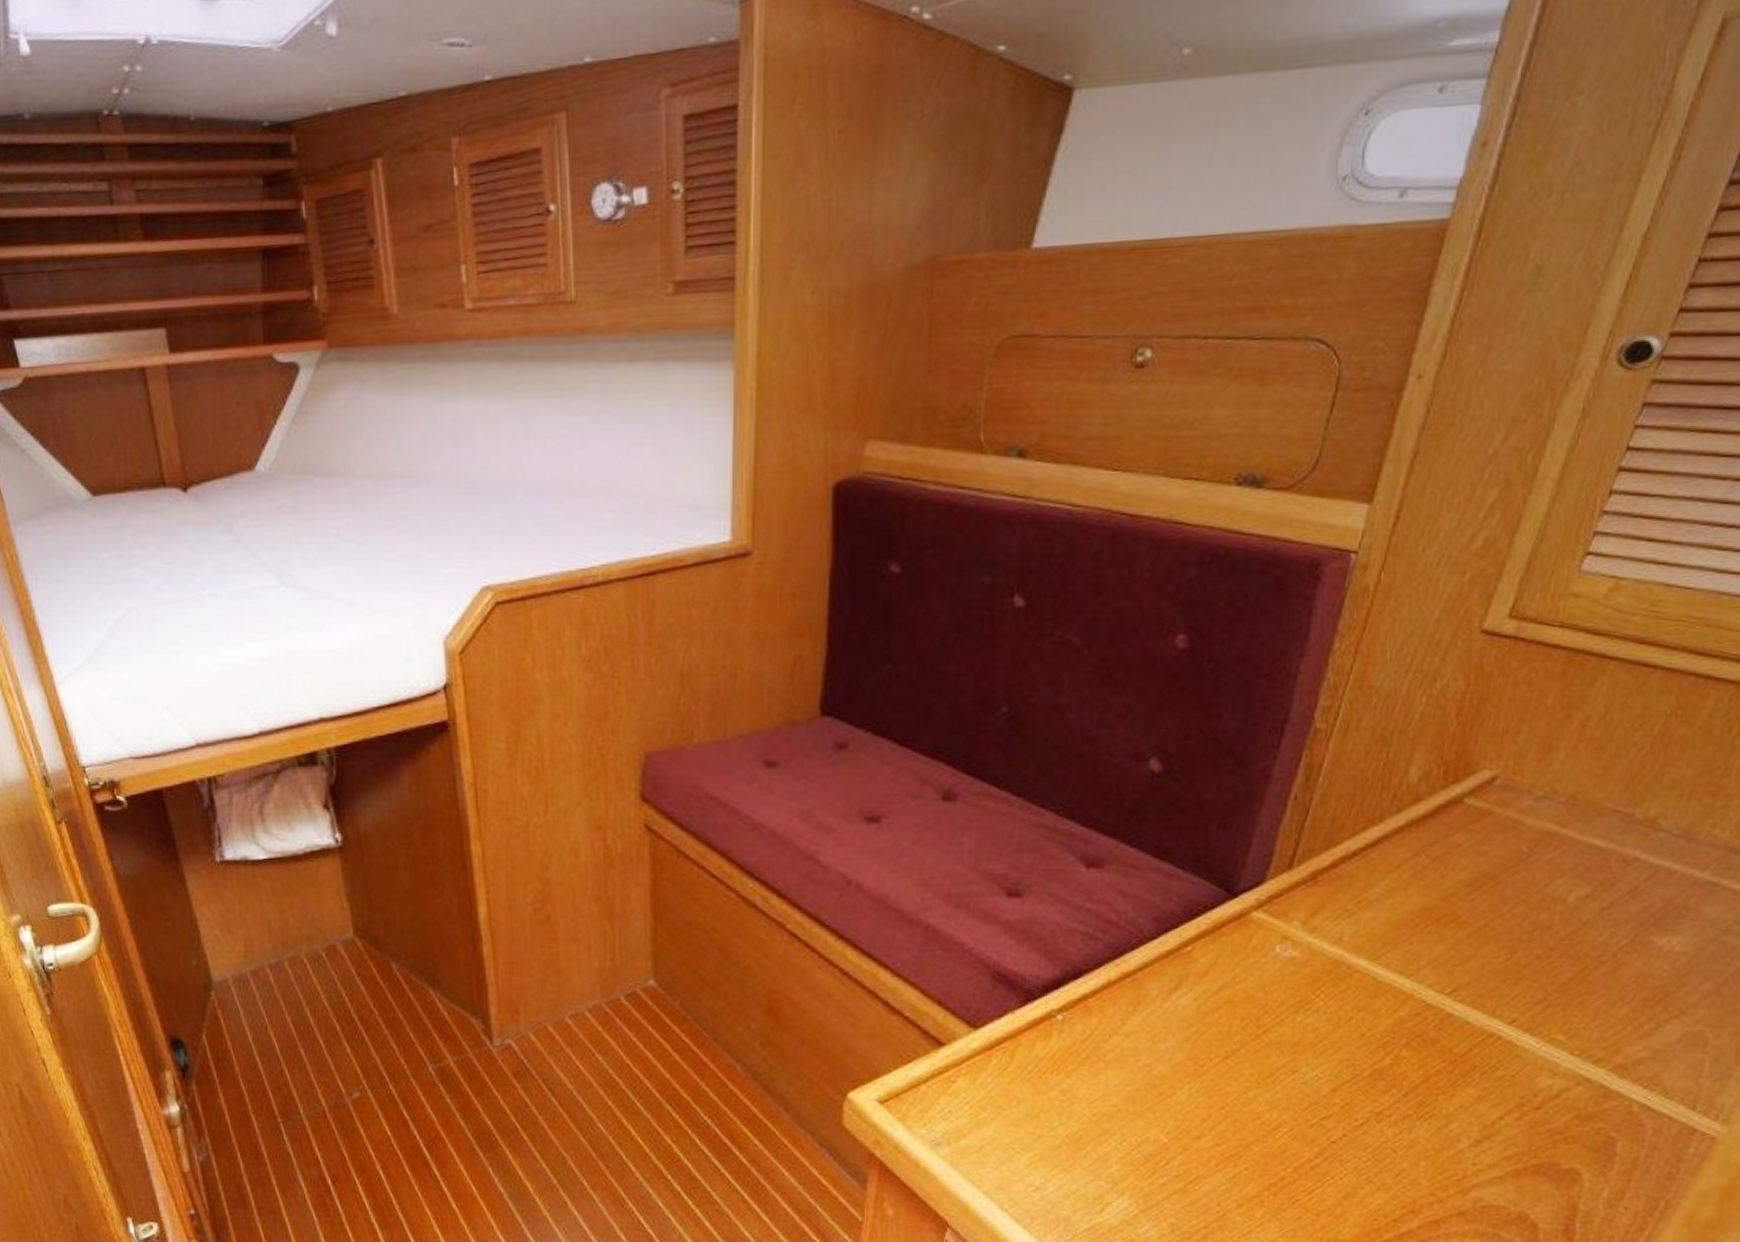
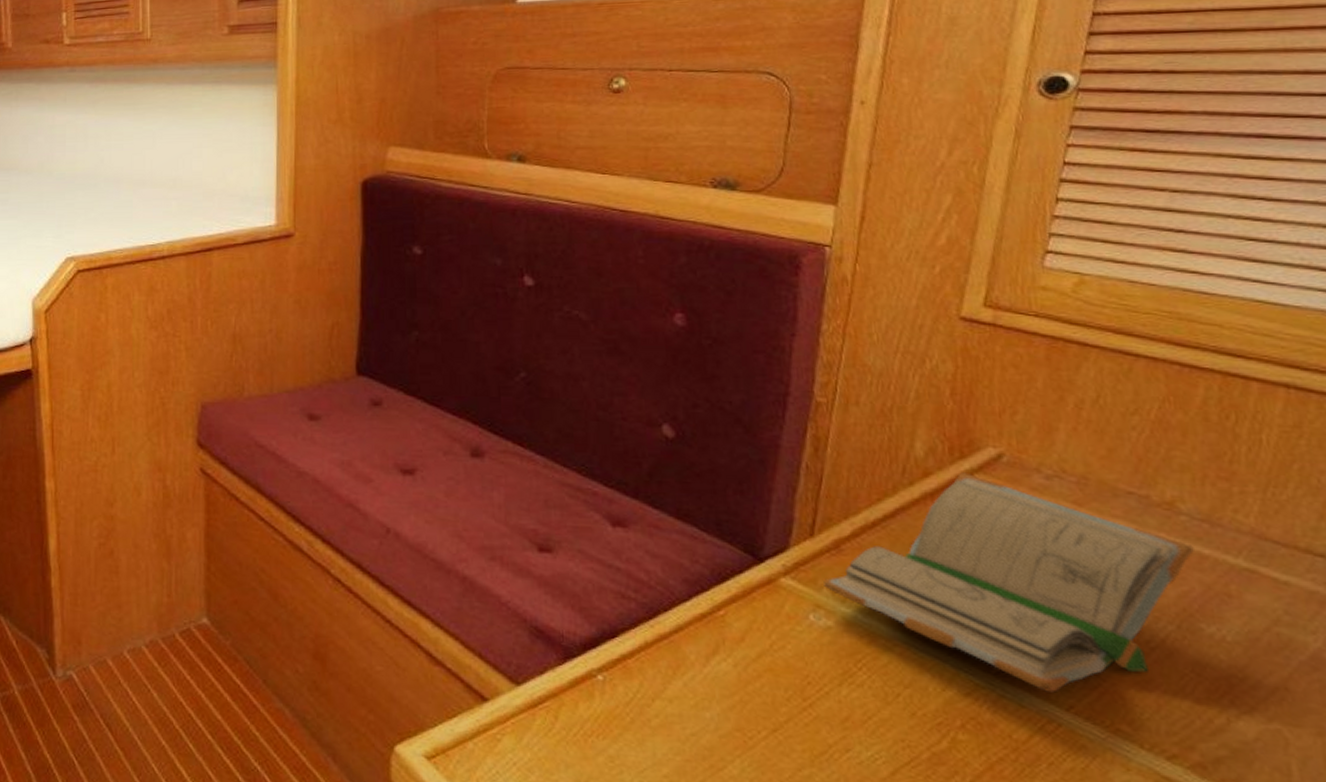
book: none [1295,797,1665,1008] -> present [823,472,1194,693]

